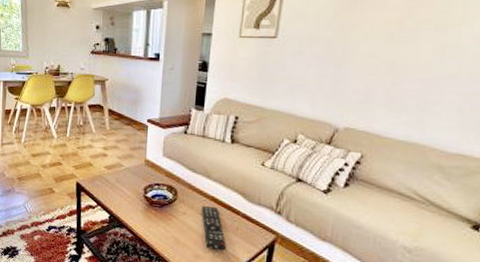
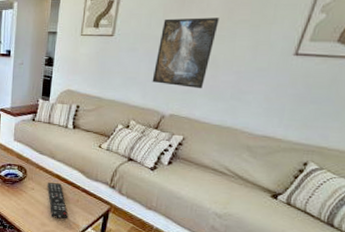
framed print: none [322,17,398,99] -> present [152,17,219,89]

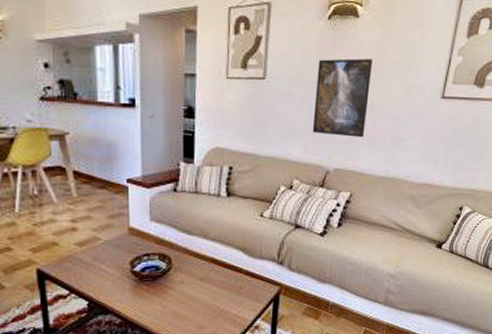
remote control: present [47,182,69,219] -> none [201,269,231,316]

